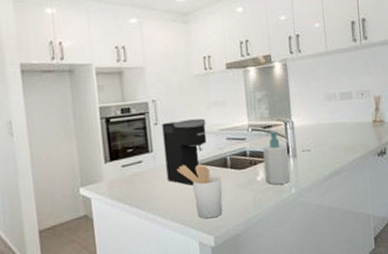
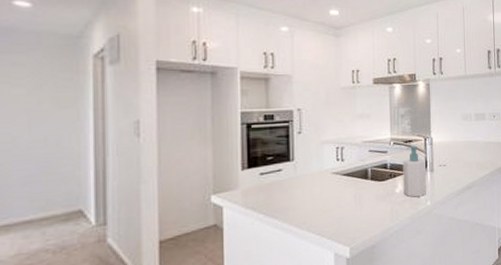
coffee maker: present [162,118,207,186] -> none [305,130,350,196]
utensil holder: present [176,164,223,219] -> none [317,175,361,230]

